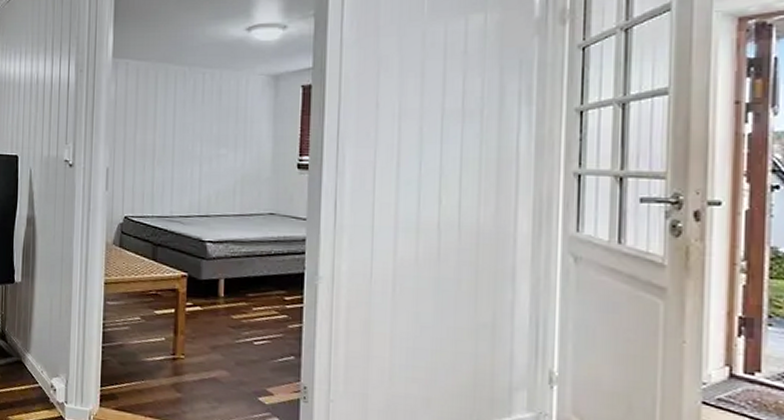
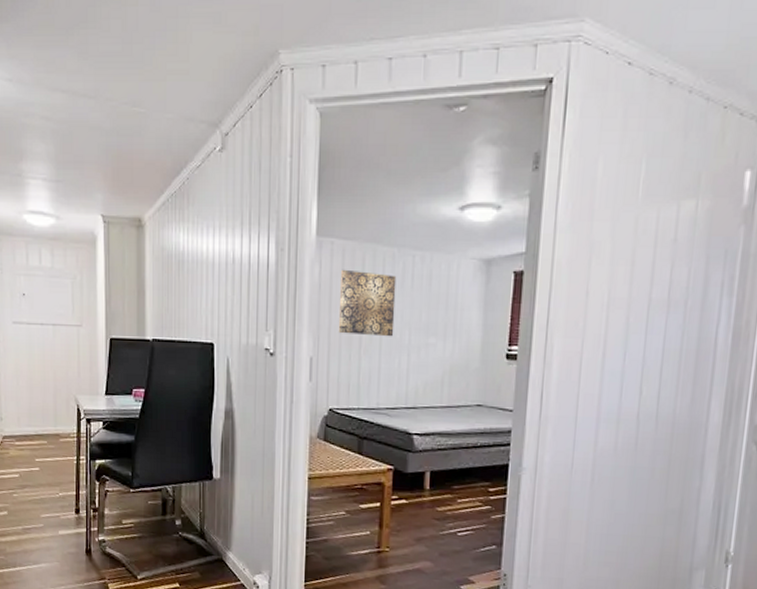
wall art: none [133,87,188,149] -> present [338,269,397,337]

